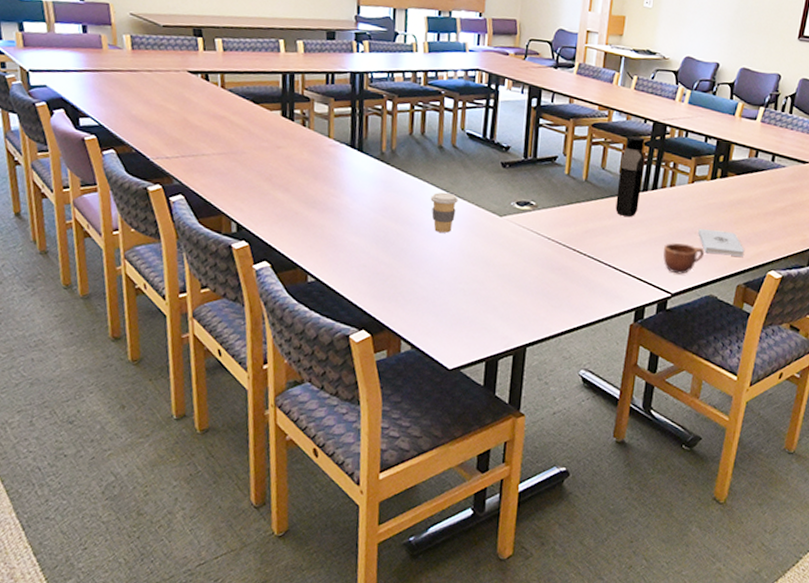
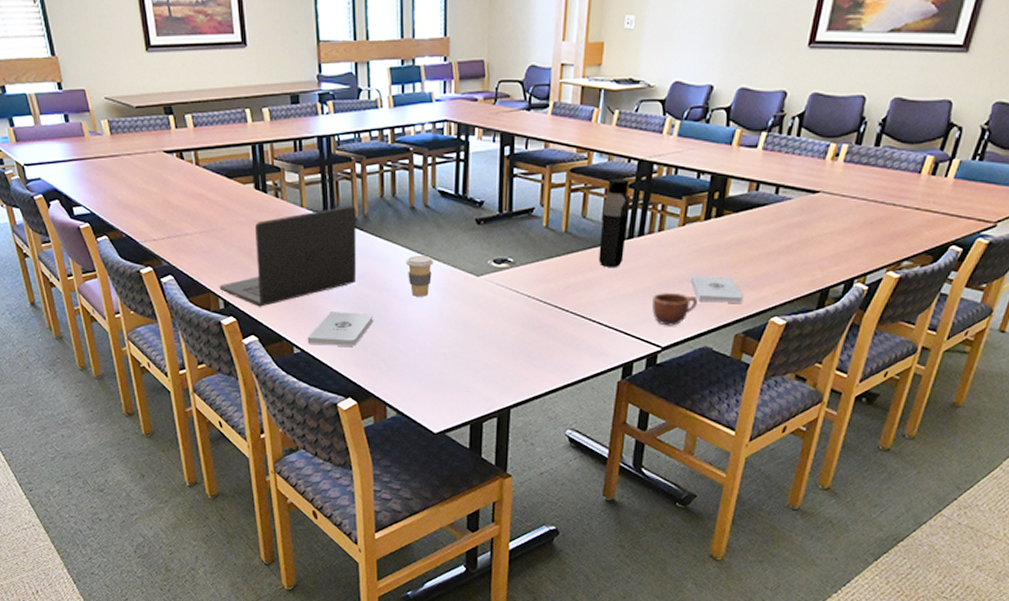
laptop: none [233,140,384,233] -> present [219,205,357,307]
notepad: none [323,242,394,278] -> present [307,312,373,346]

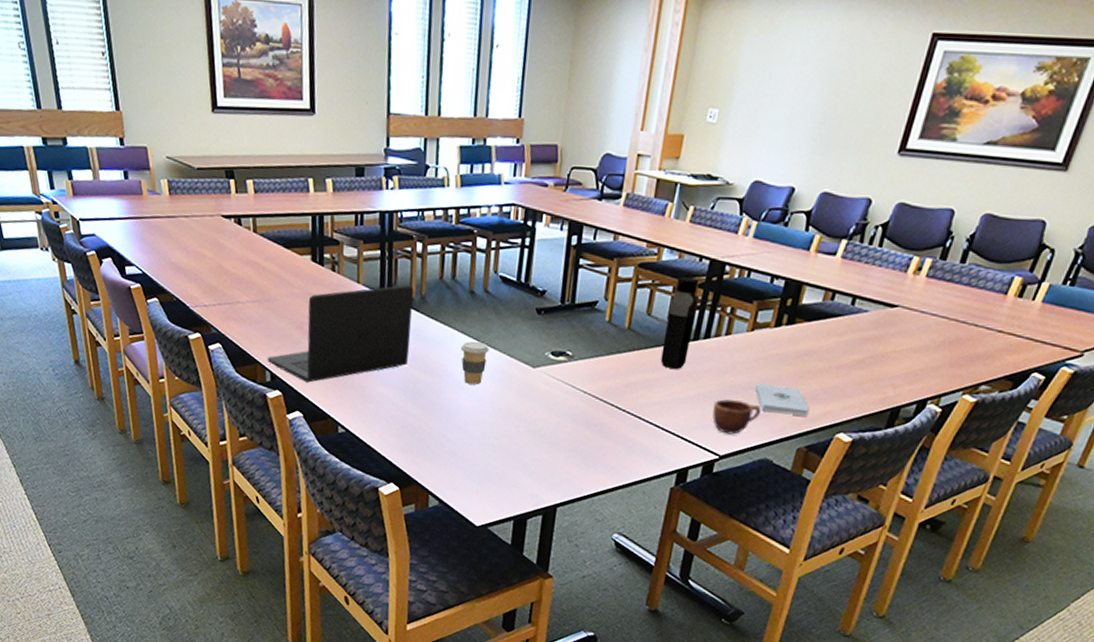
notepad: present [307,312,373,346] -> none [352,393,423,430]

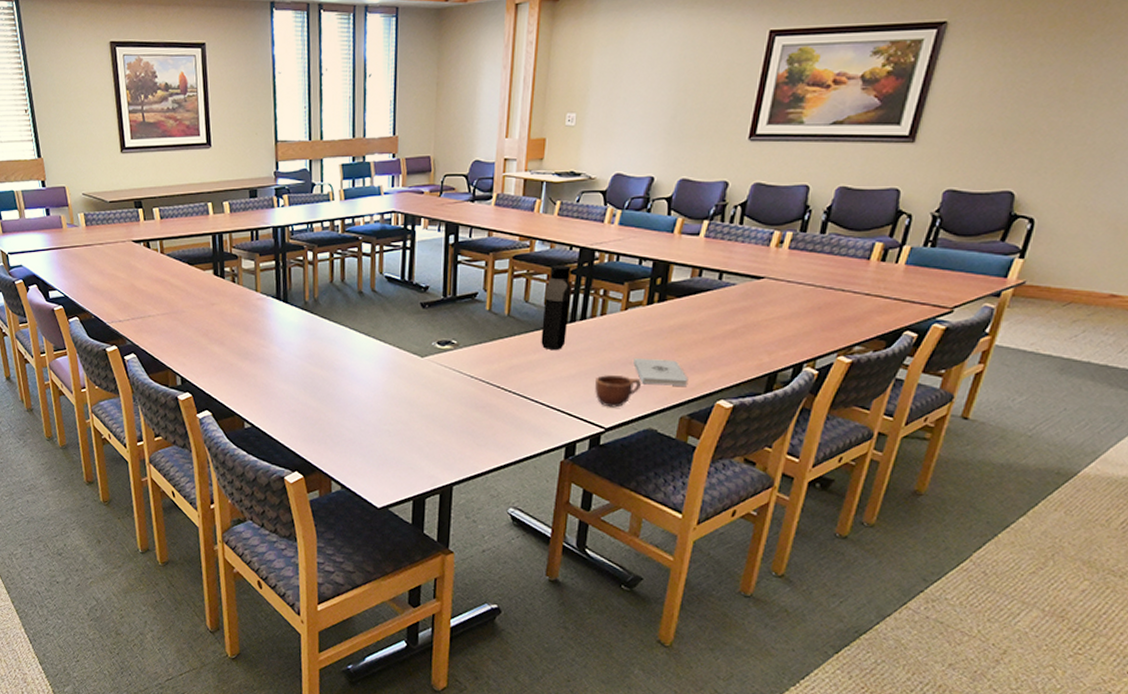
laptop: present [267,285,414,383] -> none [177,290,307,384]
coffee cup: present [460,341,489,385] -> none [353,336,380,376]

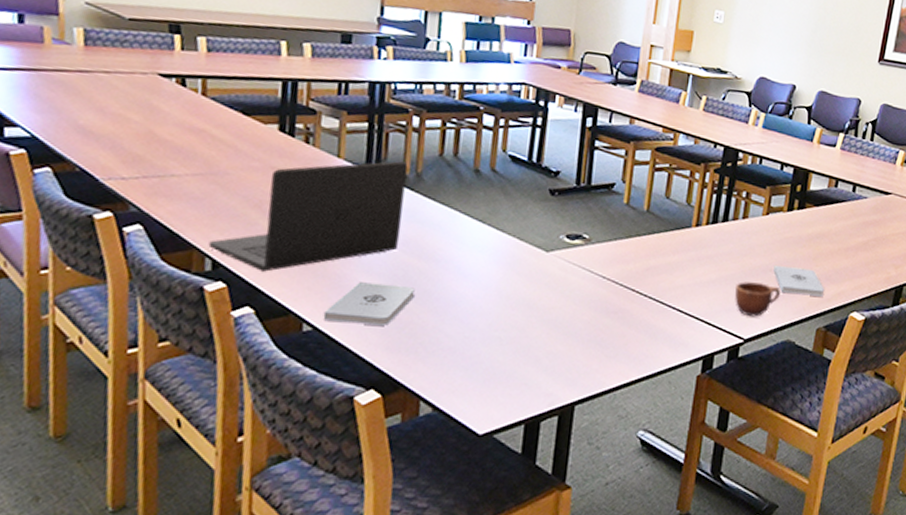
laptop: none [177,290,307,384] -> present [208,161,408,272]
notepad: none [257,389,321,422] -> present [322,282,415,326]
water bottle: present [541,265,572,350] -> none [681,161,715,252]

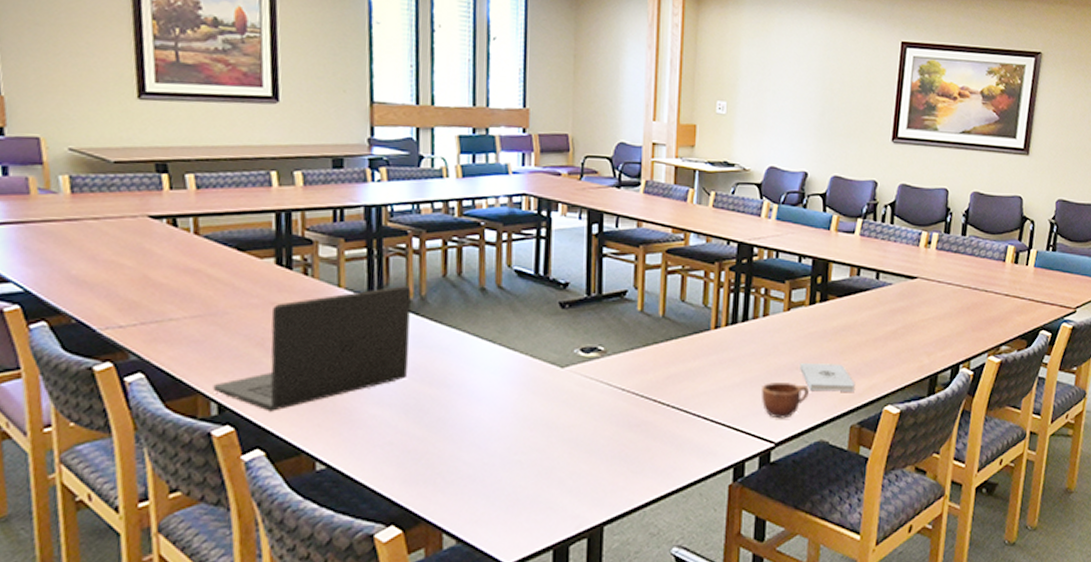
notepad: present [322,282,415,326] -> none [336,414,428,459]

